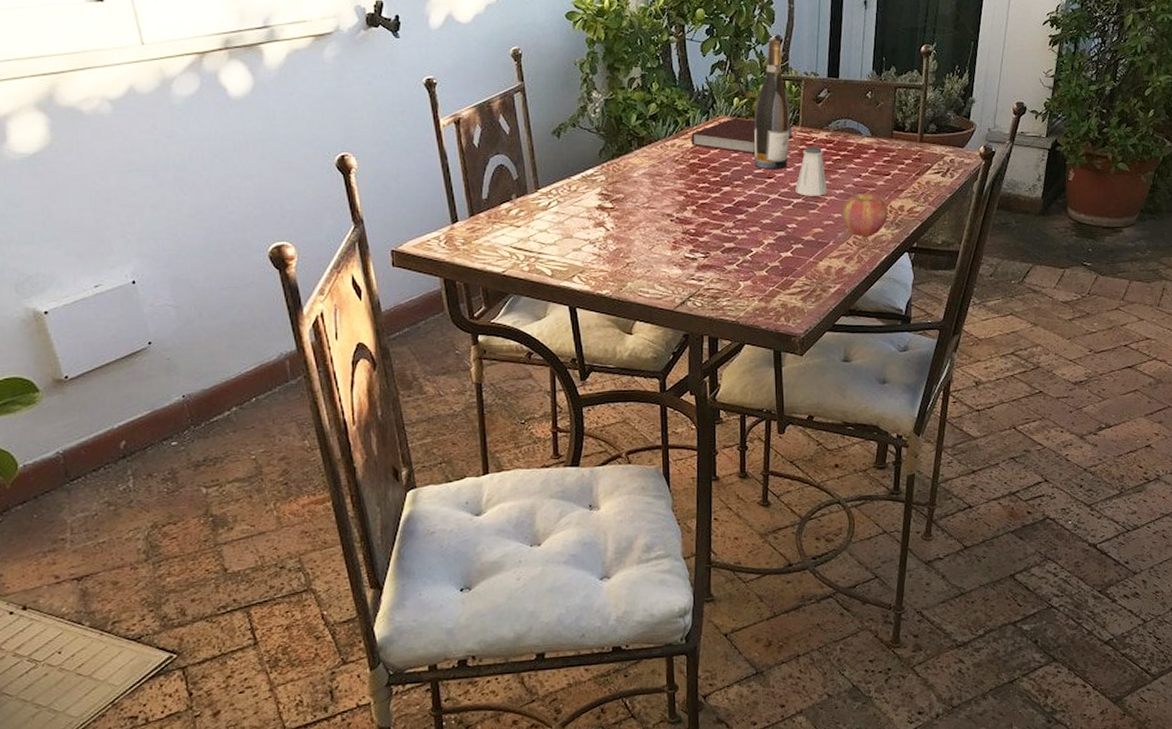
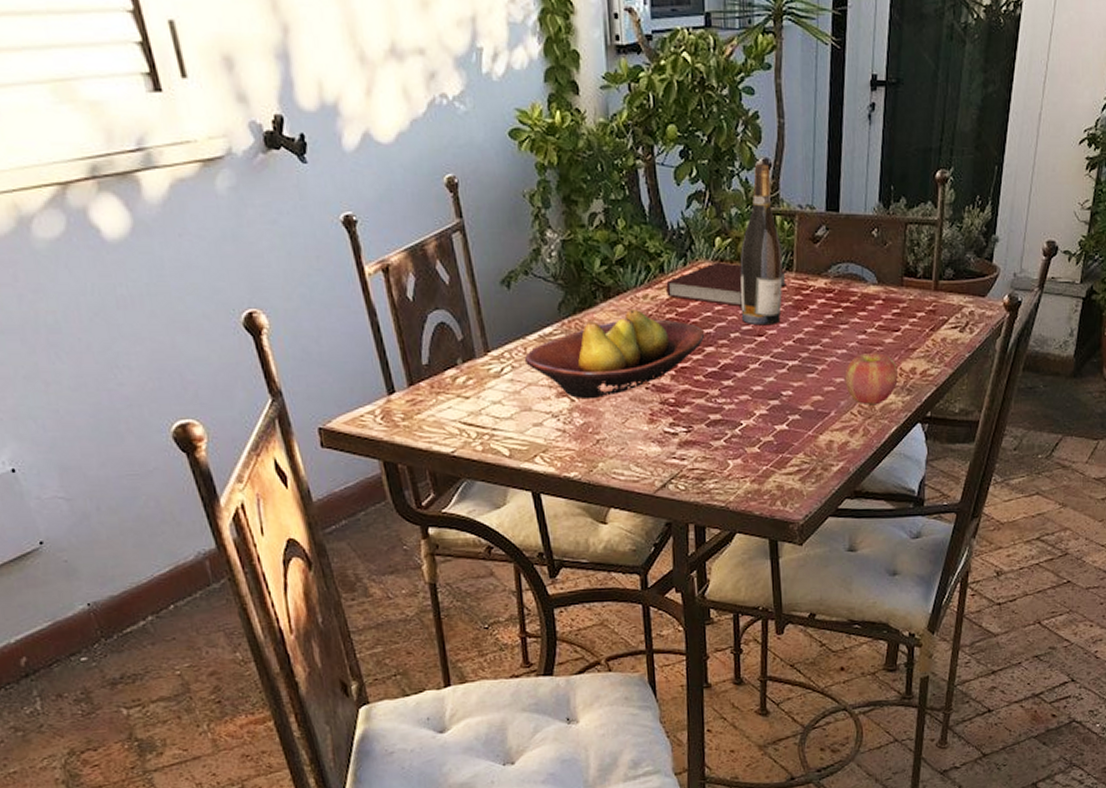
fruit bowl: none [569,156,722,229] -> present [525,310,704,400]
saltshaker: present [794,146,828,196] -> none [789,296,828,357]

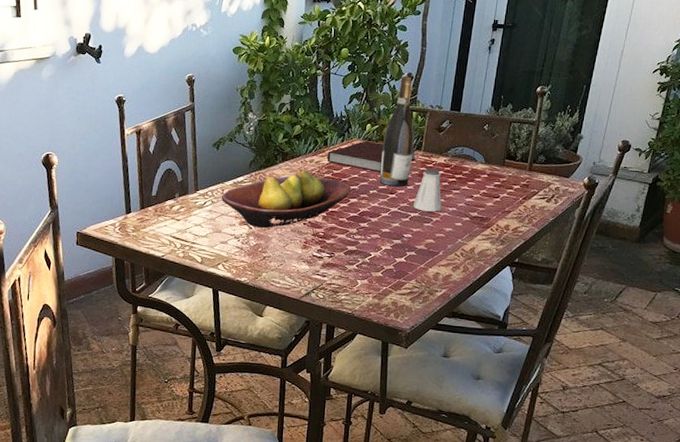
saltshaker: none [789,296,828,357] -> present [413,168,442,212]
apple: present [844,352,898,405] -> none [452,211,495,250]

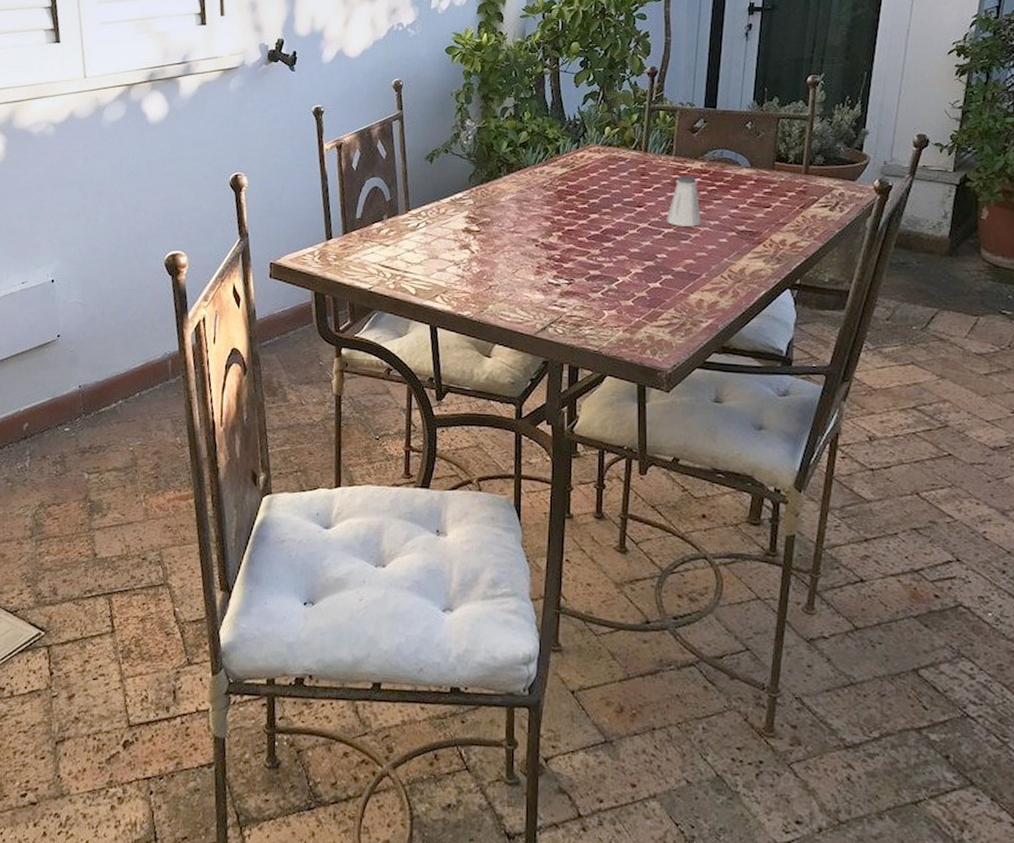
fruit bowl: present [222,169,351,228] -> none [438,182,590,252]
notebook: present [327,141,417,172] -> none [560,146,667,182]
wine bottle: present [379,77,415,187] -> none [624,71,663,199]

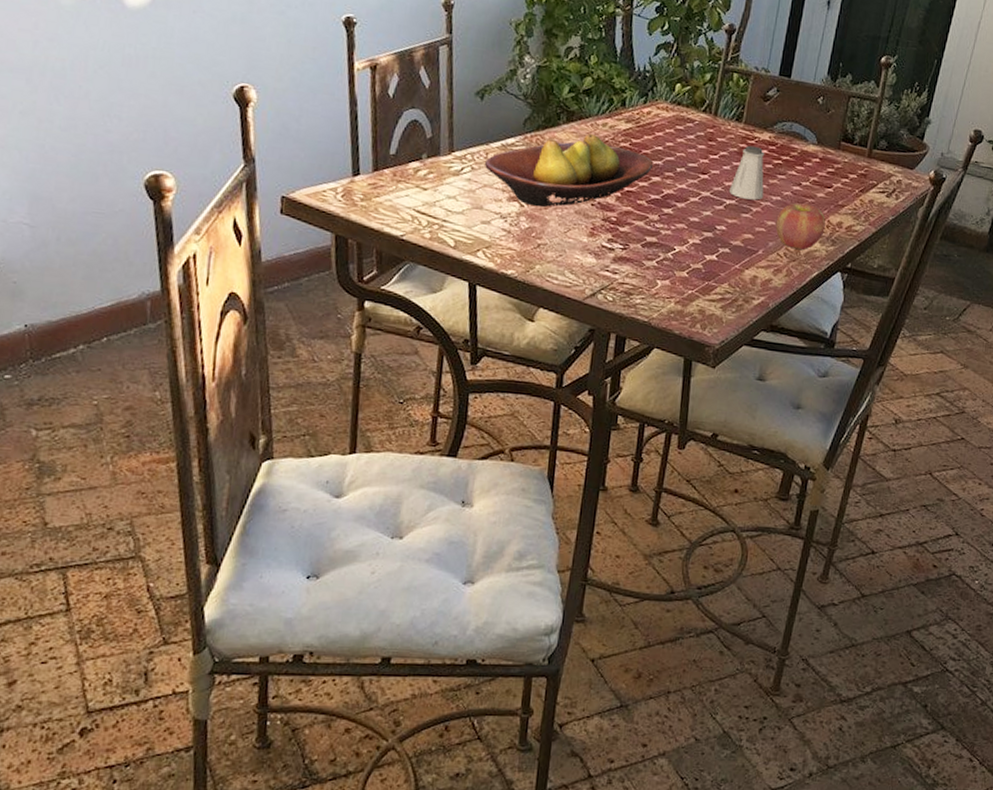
fruit bowl: none [438,182,590,252] -> present [485,134,653,207]
apple: none [716,224,768,271] -> present [775,203,826,250]

